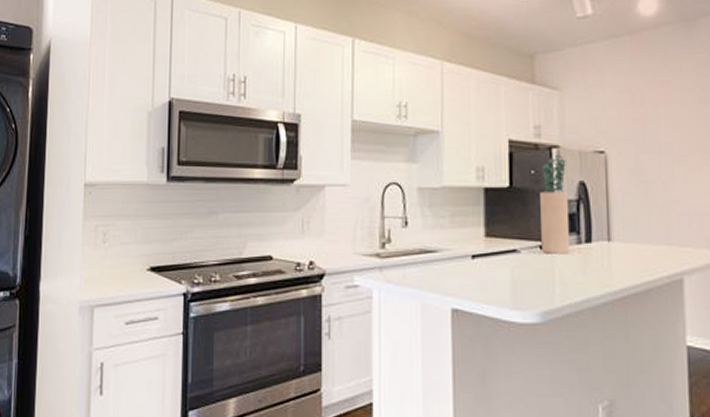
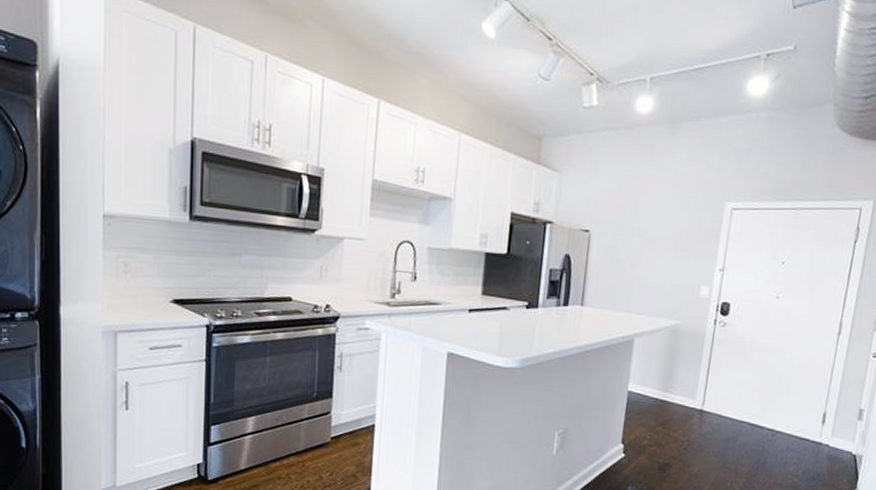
vase: present [540,150,570,254] -> none [527,225,557,314]

